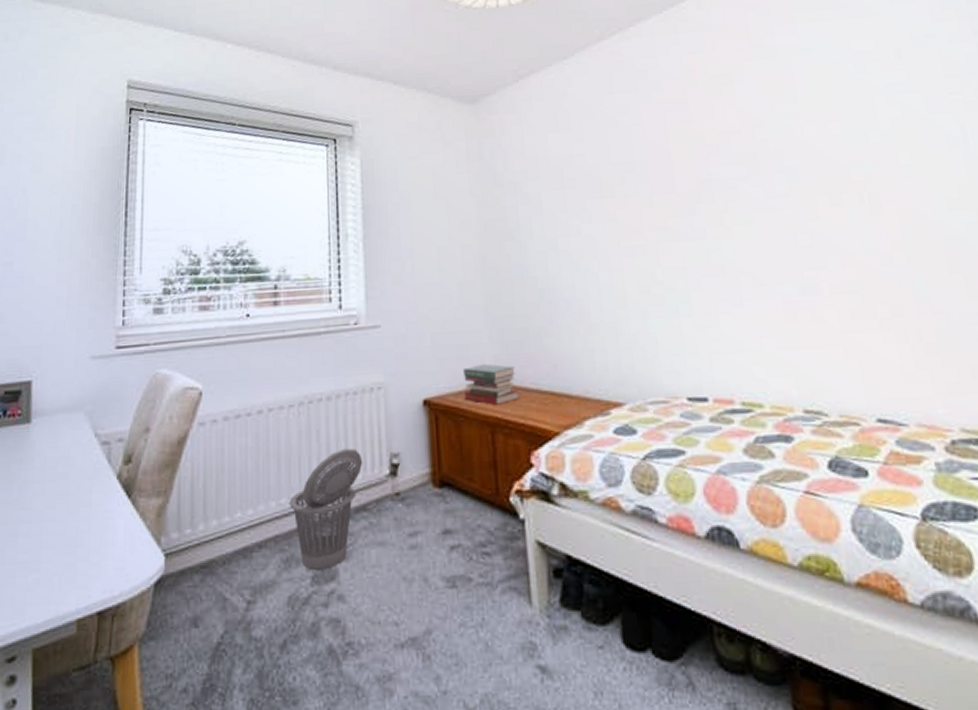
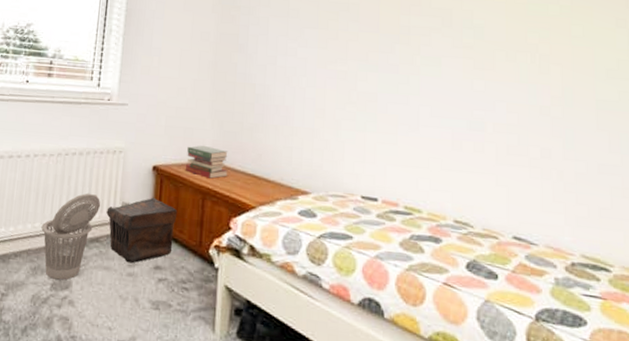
pouch: none [371,440,463,532] -> present [106,197,178,264]

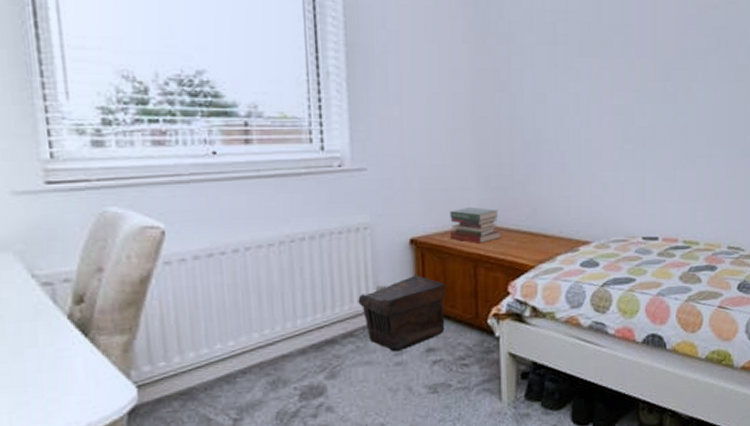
laundry basket: present [41,193,101,280] -> none [273,283,350,389]

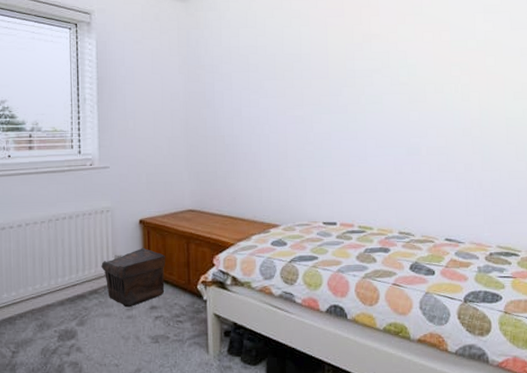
books: present [450,206,501,244] -> none [169,195,207,224]

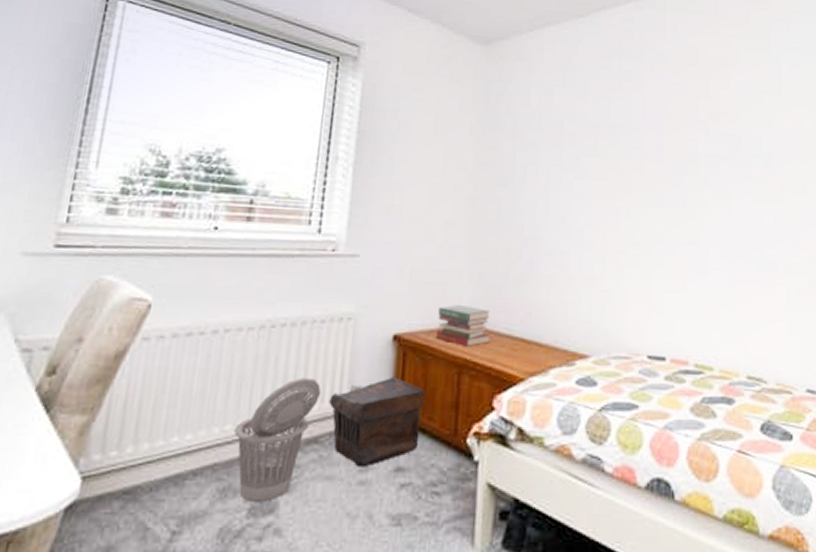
laundry basket: none [42,251,95,332] -> present [234,377,322,502]
books: none [169,195,207,224] -> present [437,304,491,347]

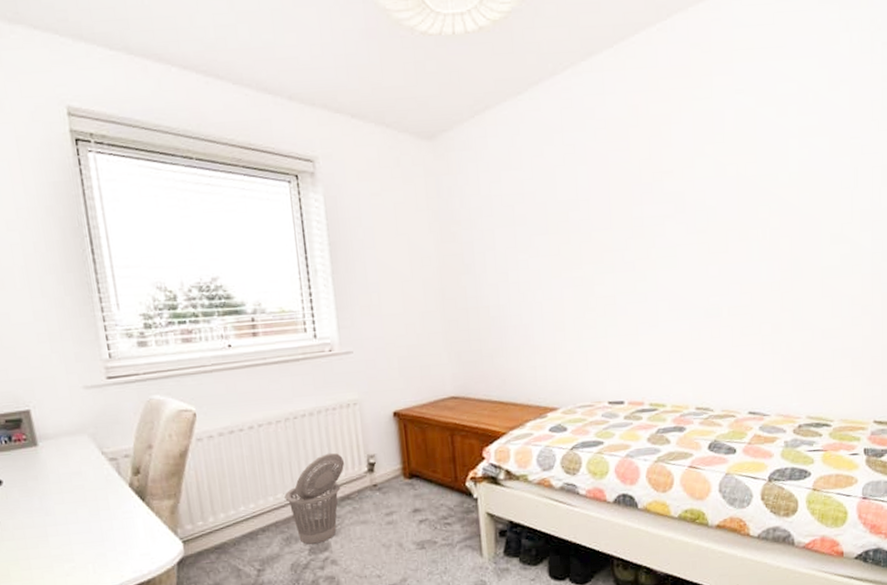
pouch: present [329,376,426,468] -> none [352,443,429,513]
books: present [437,304,491,347] -> none [427,380,474,414]

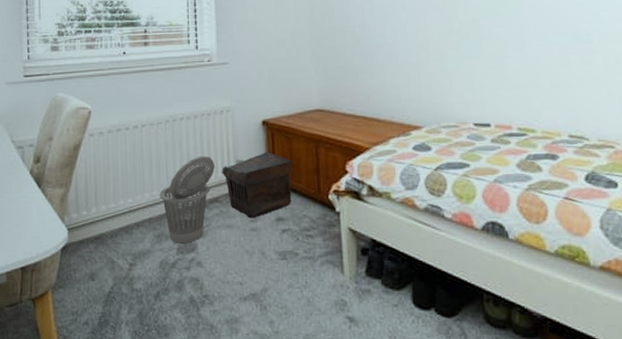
pouch: none [352,443,429,513] -> present [222,151,293,219]

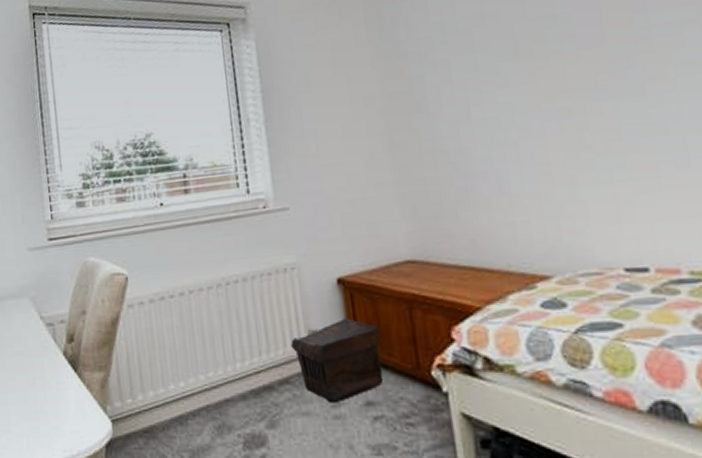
laundry basket: present [159,155,216,243] -> none [216,325,283,436]

